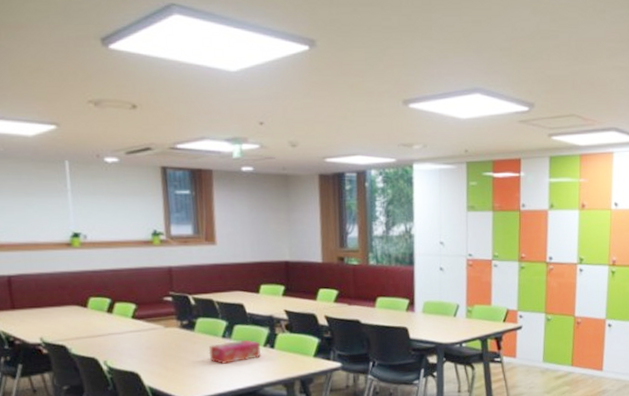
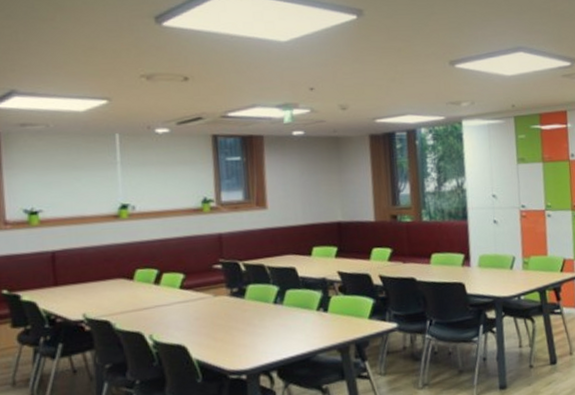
tissue box: present [208,340,262,365] -> none [259,304,315,332]

